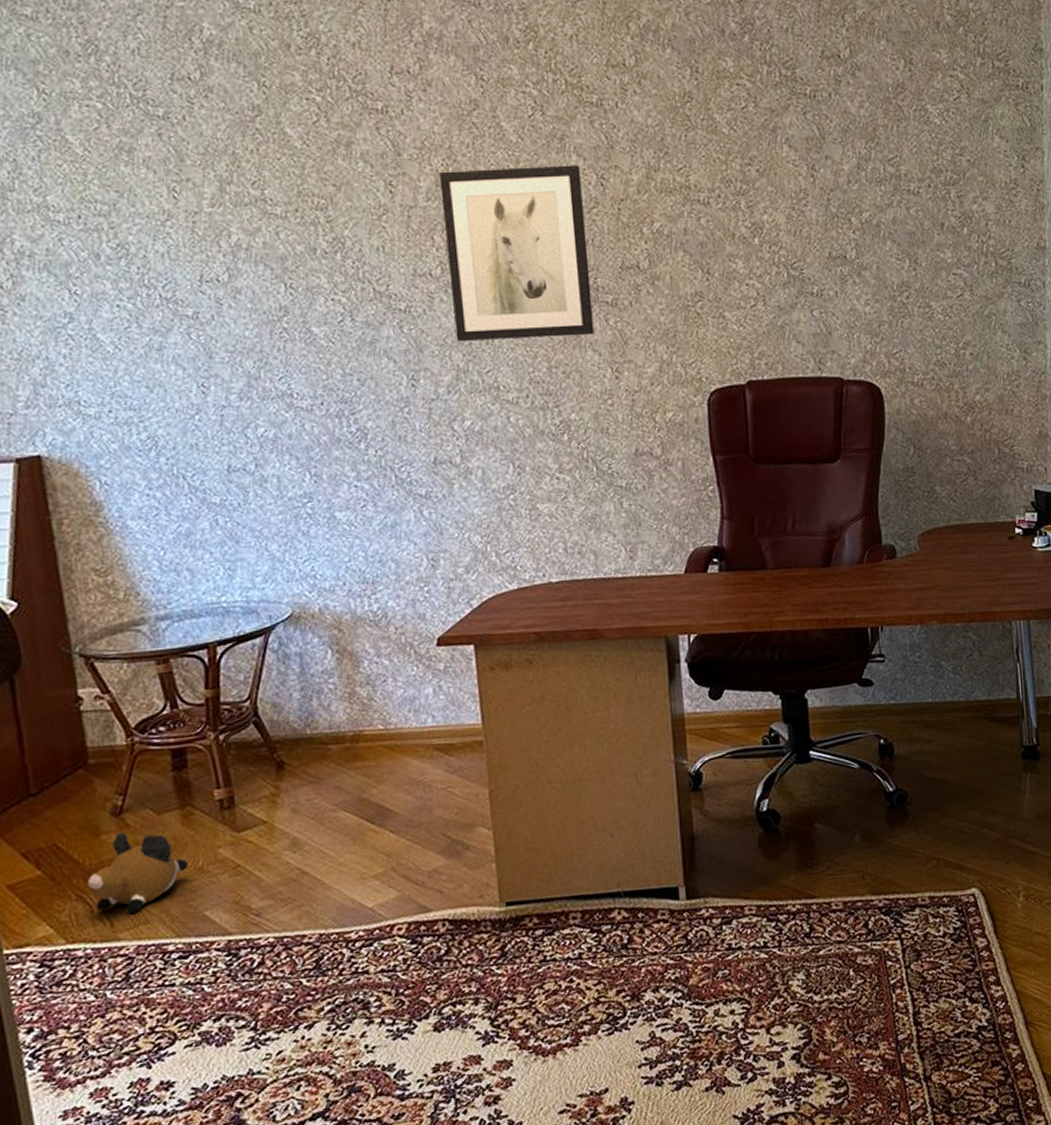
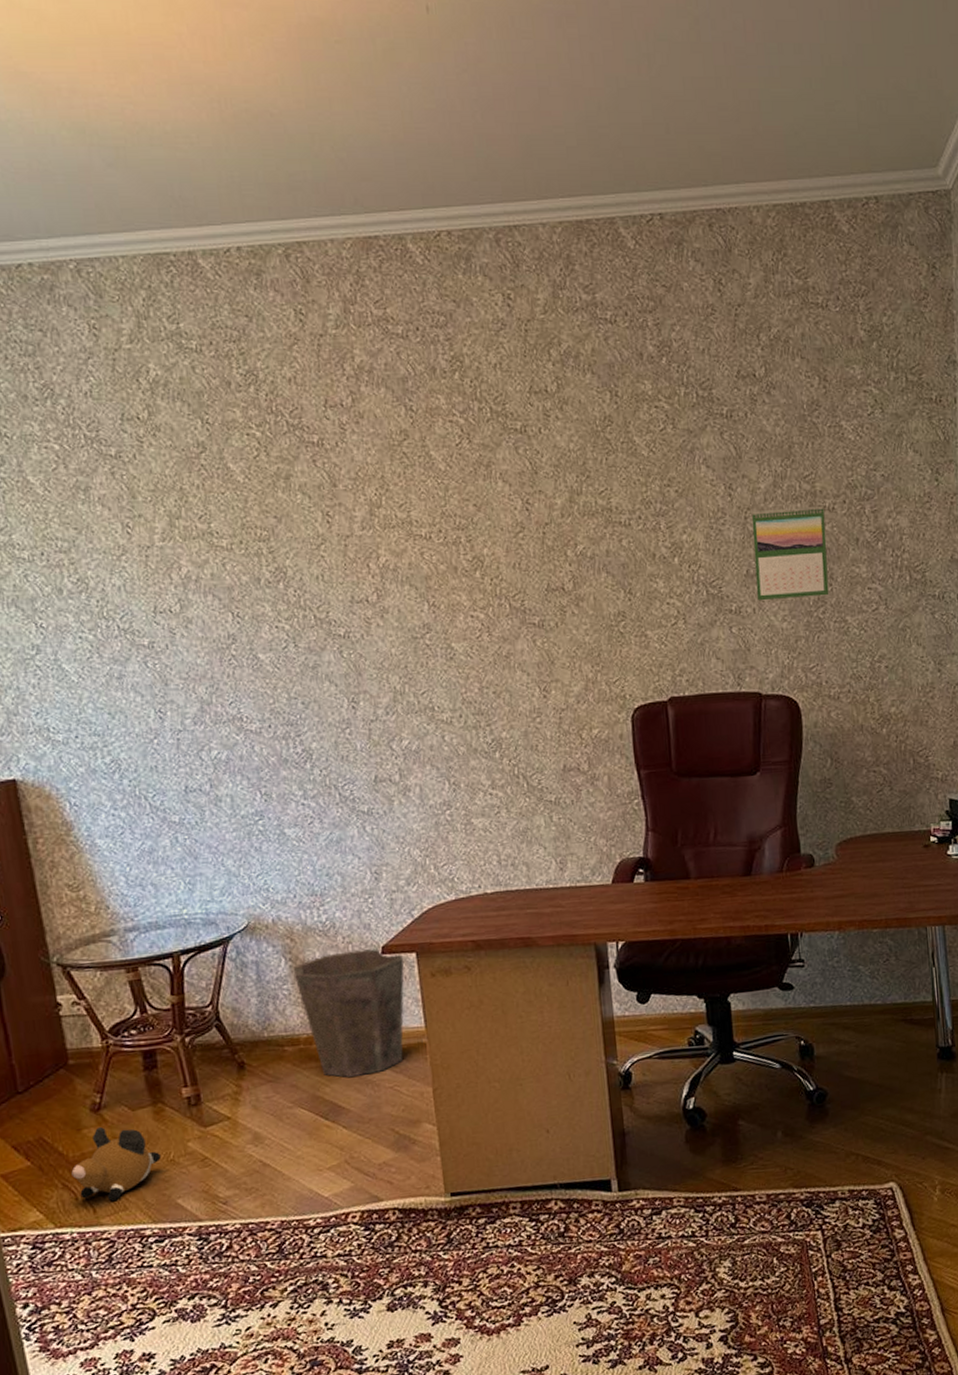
waste bin: none [341,640,461,779] -> present [294,949,404,1078]
wall art: present [439,165,594,342] -> none [373,491,523,666]
calendar: none [834,189,914,284] -> present [751,506,829,601]

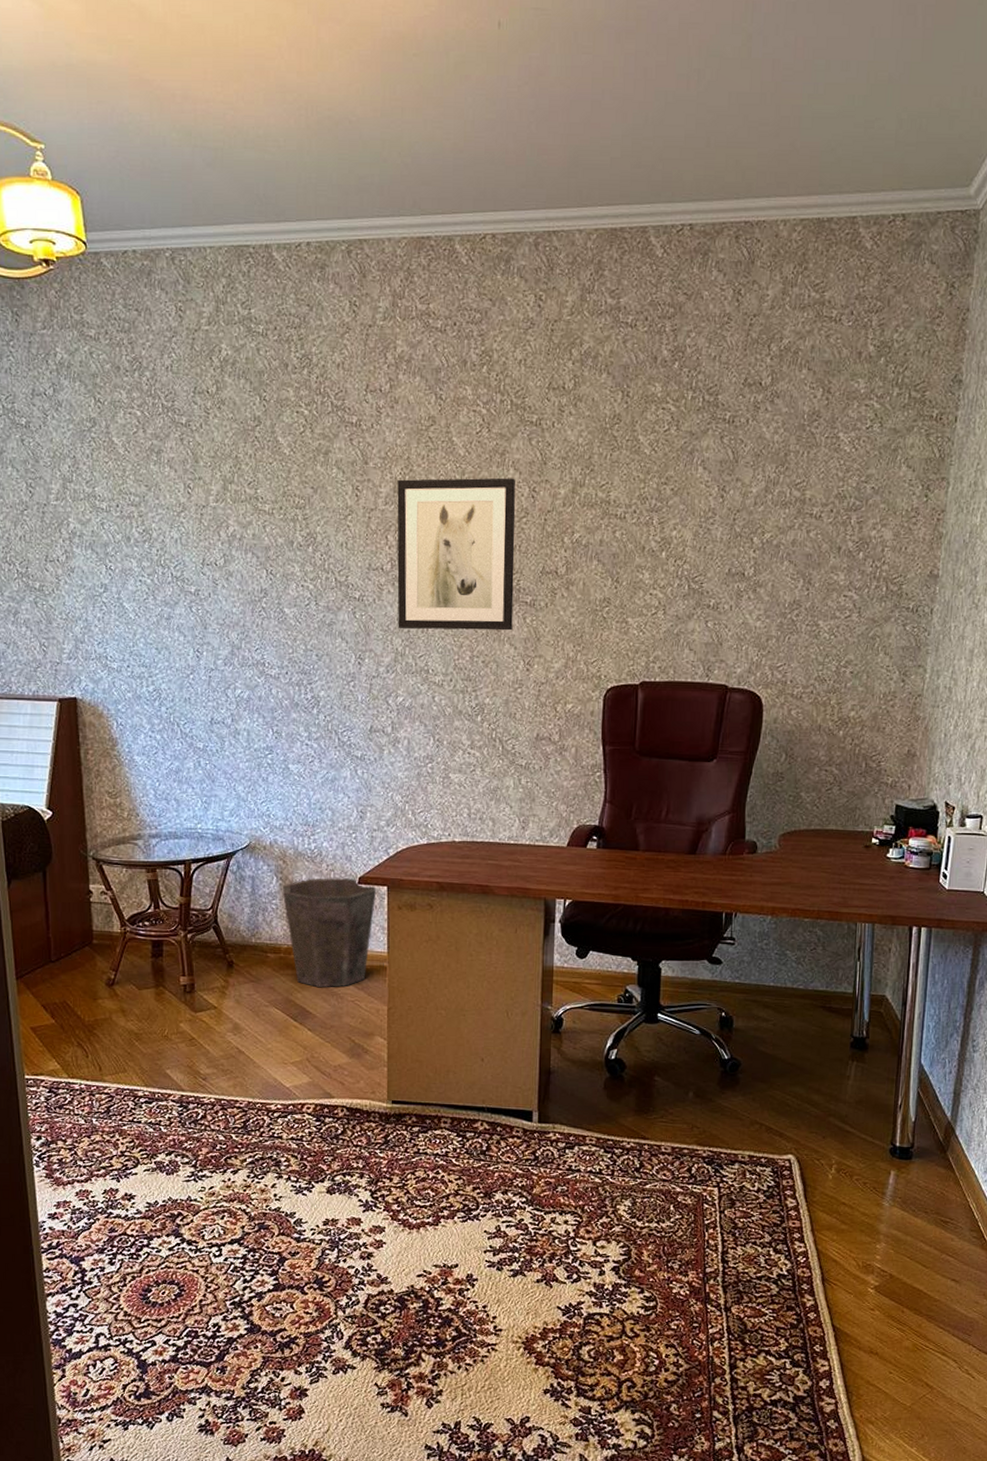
plush toy: present [71,1126,161,1201] -> none [85,999,157,1063]
wall art: none [373,491,523,666] -> present [397,477,515,631]
calendar: present [751,506,829,601] -> none [736,512,811,600]

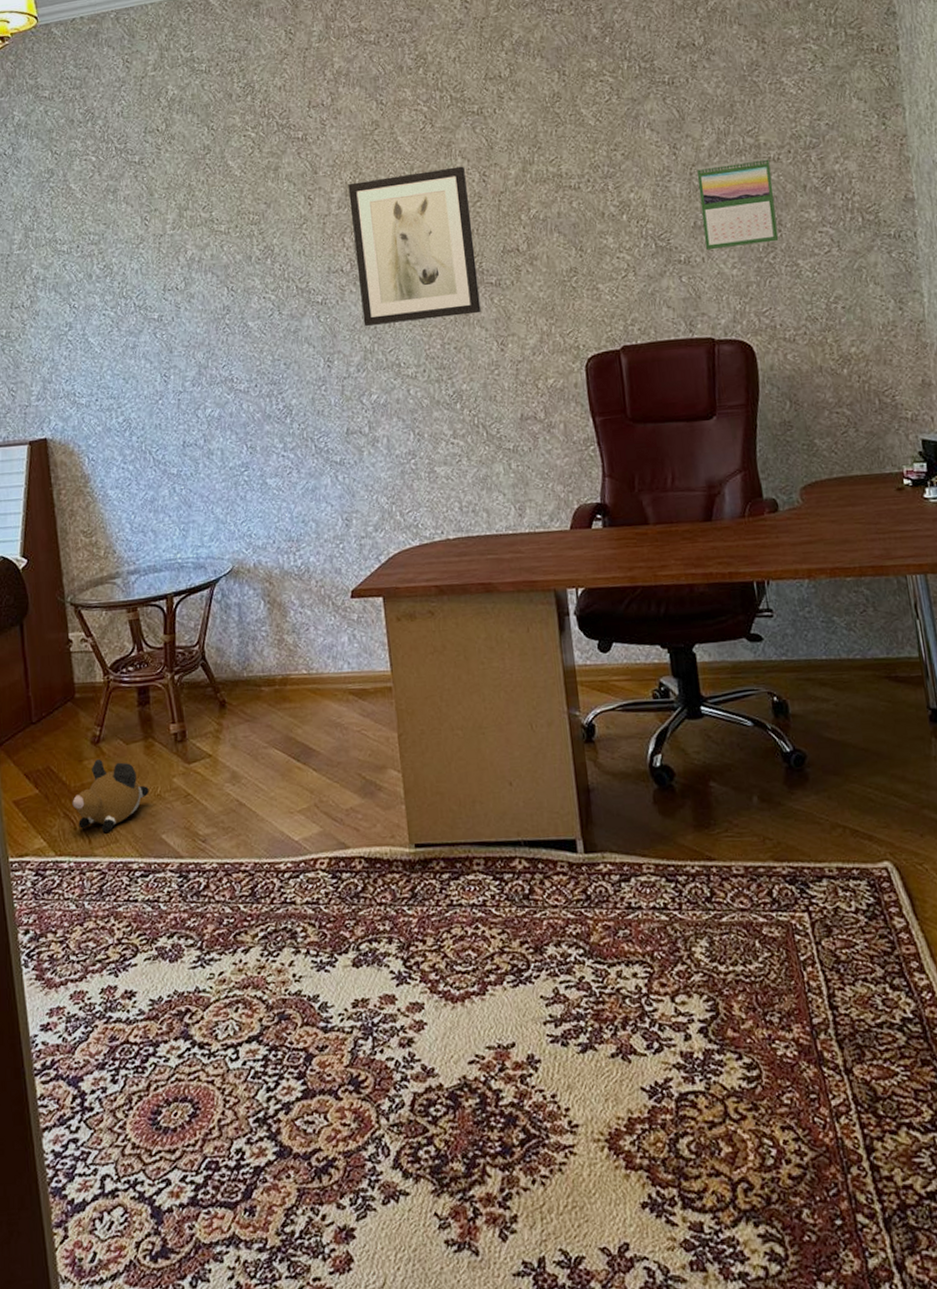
plush toy: none [85,999,157,1063] -> present [72,758,149,832]
waste bin: present [283,878,377,988] -> none [272,593,372,720]
calendar: none [736,512,811,600] -> present [697,158,779,251]

